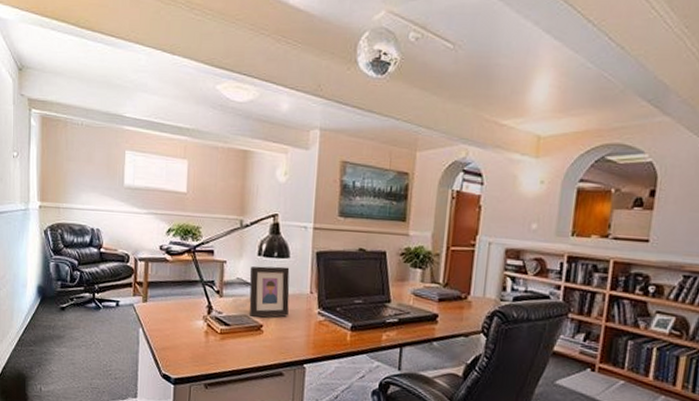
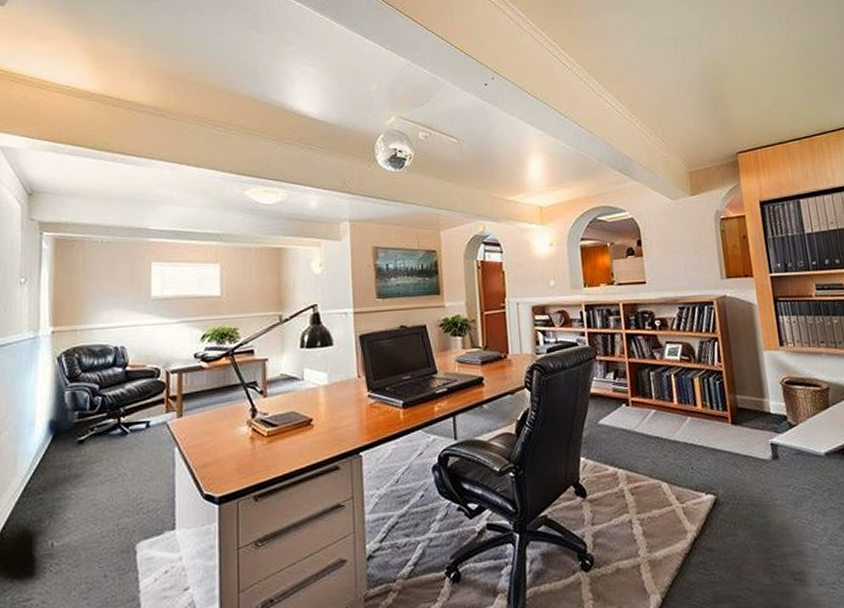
picture frame: present [249,266,290,317] -> none [293,355,338,412]

